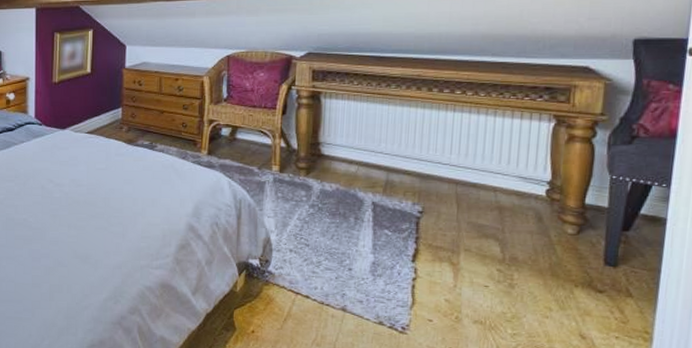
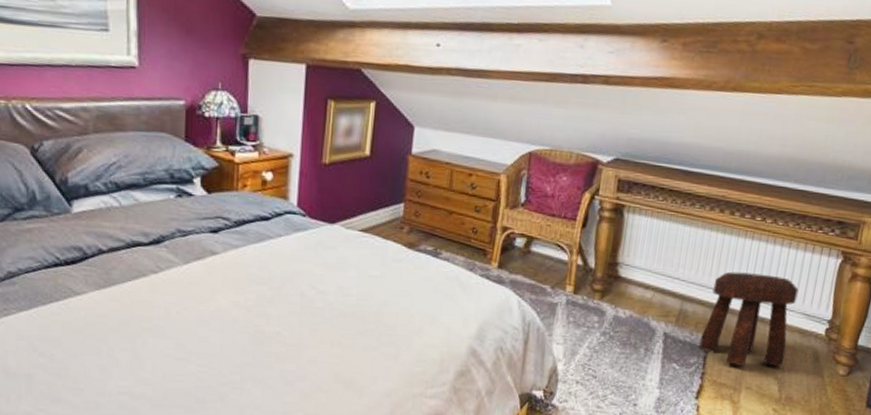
stool: none [410,142,510,229] -> present [699,271,799,367]

